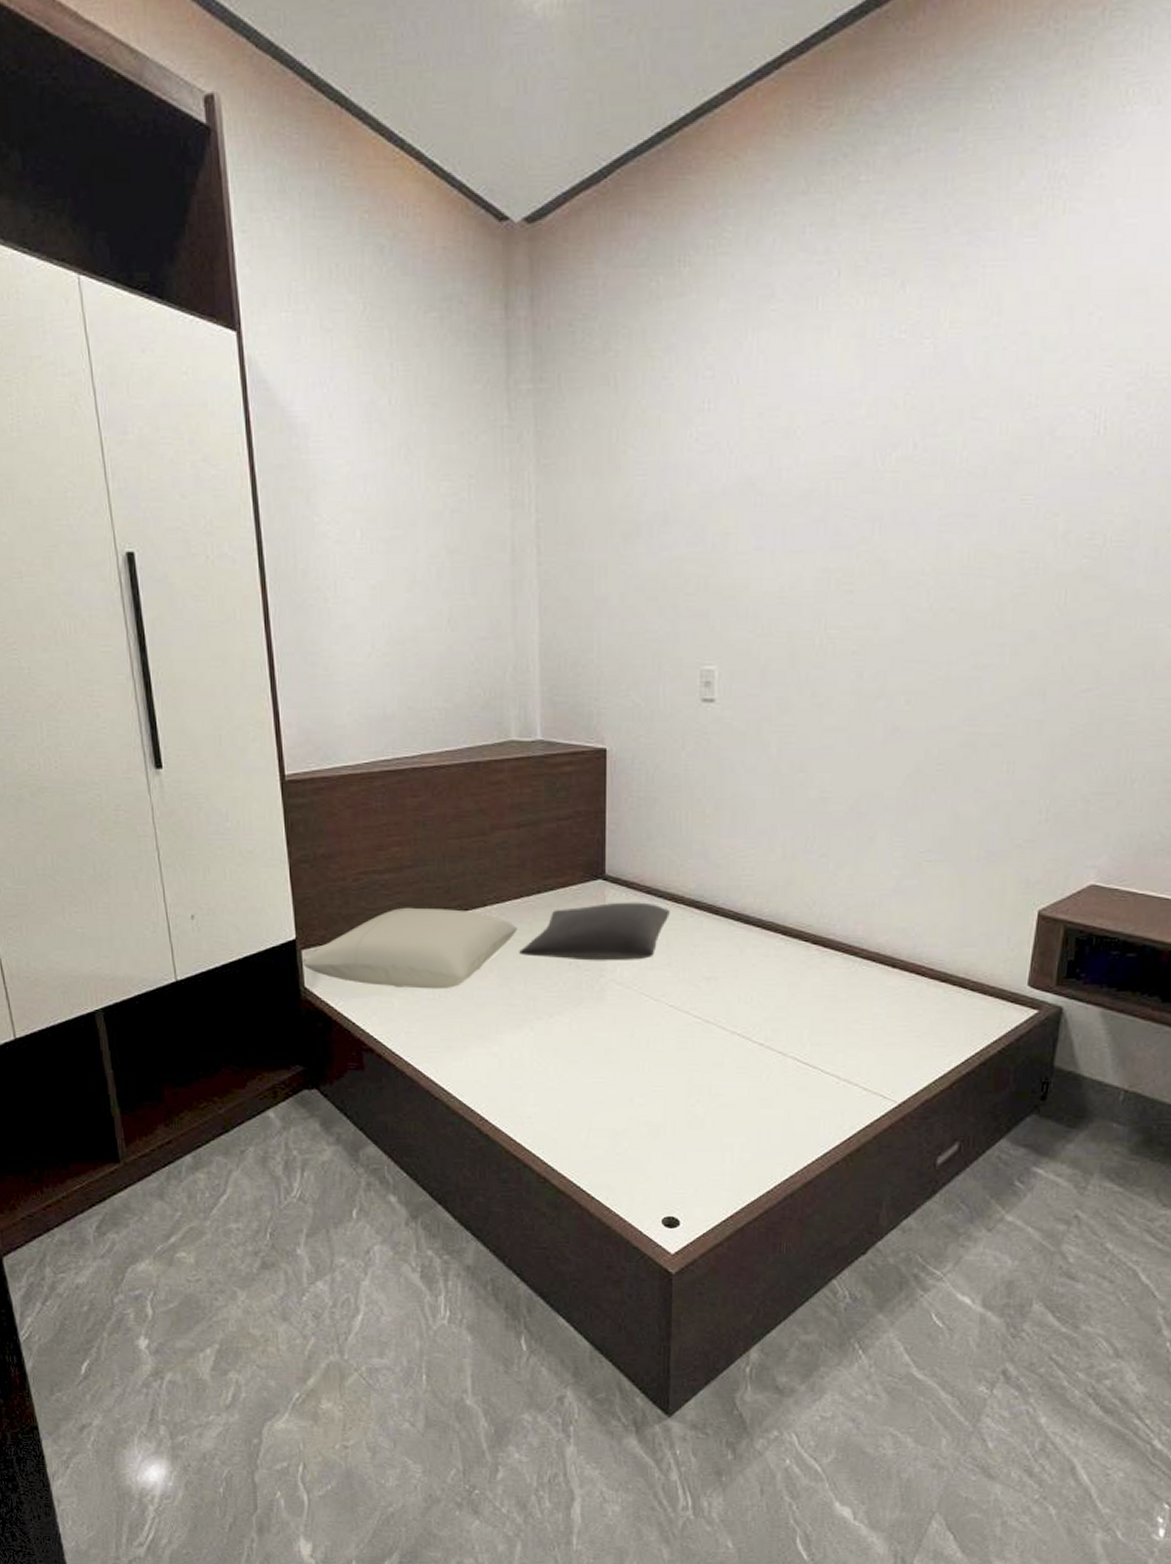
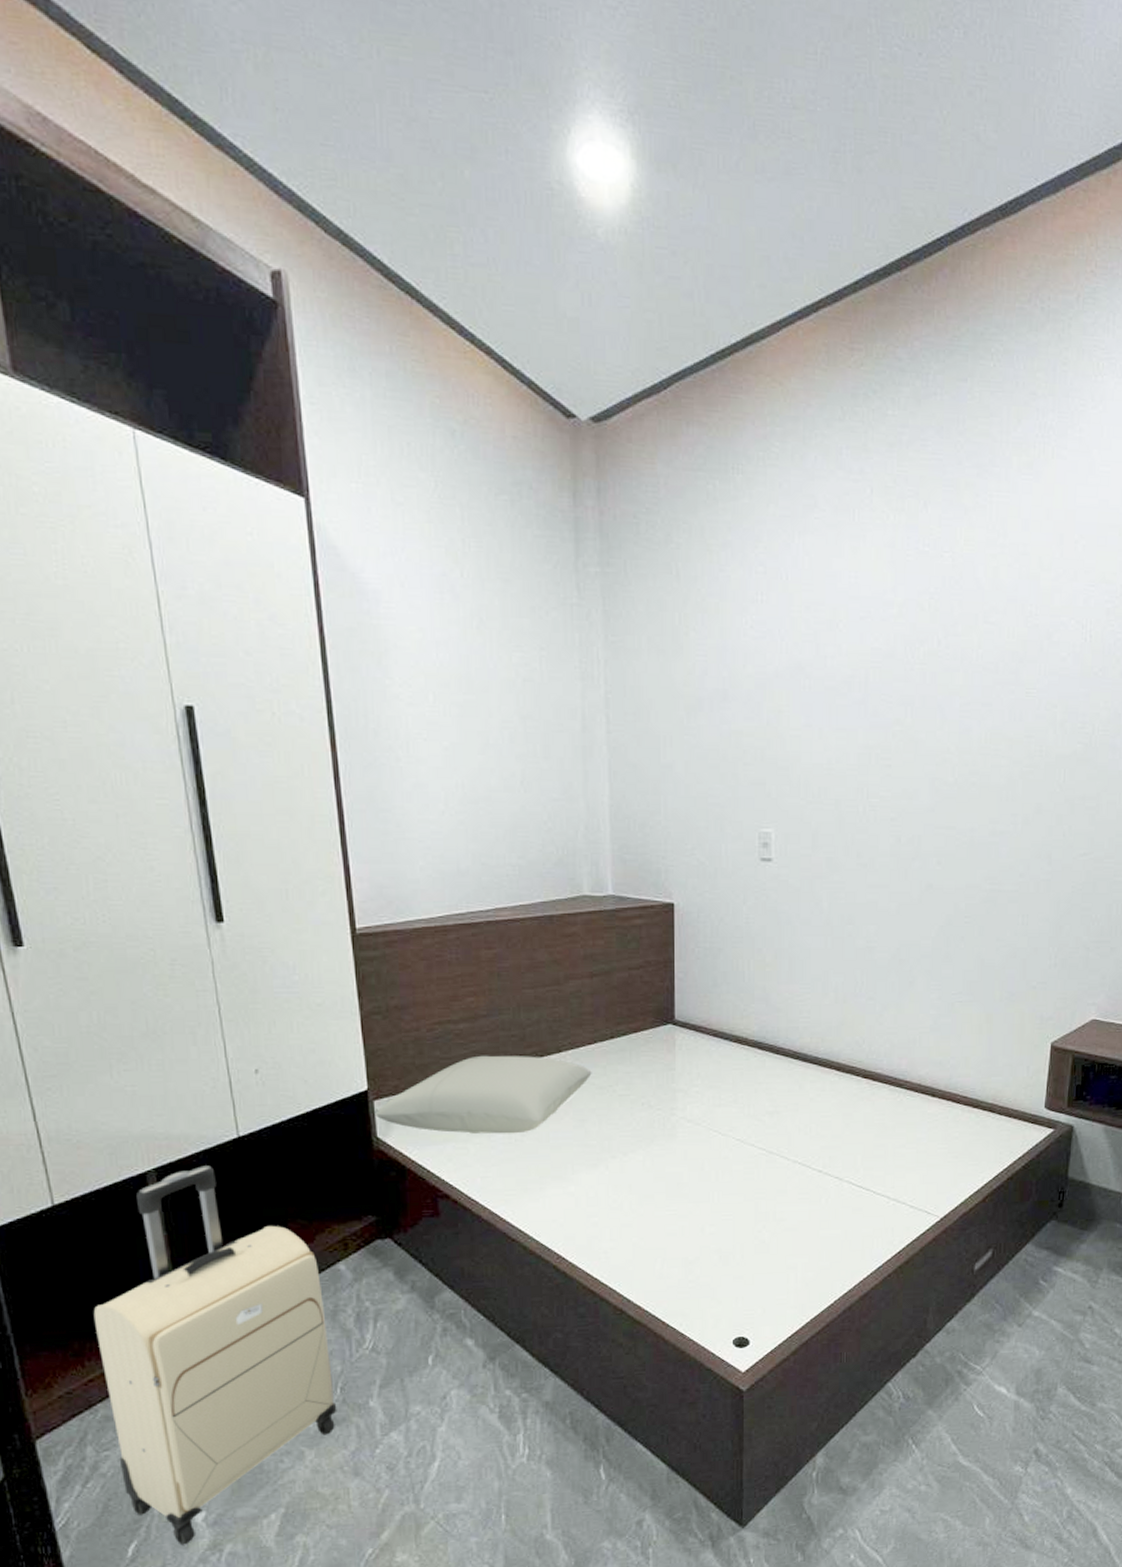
suitcase: none [50,1008,267,1369] -> present [93,1165,337,1545]
pillow: present [519,902,670,961] -> none [594,1044,735,1101]

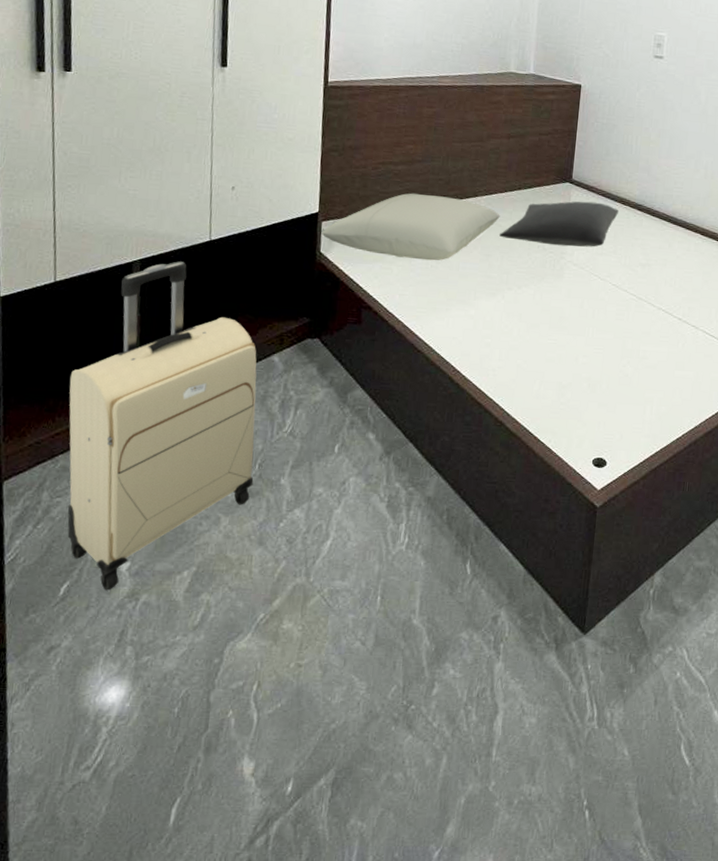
pillow: none [594,1044,735,1101] -> present [499,201,619,247]

